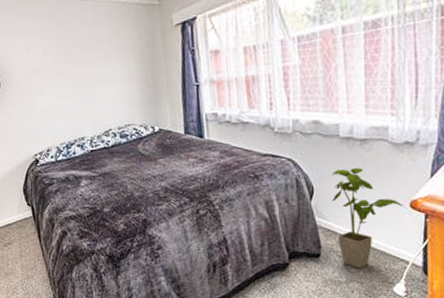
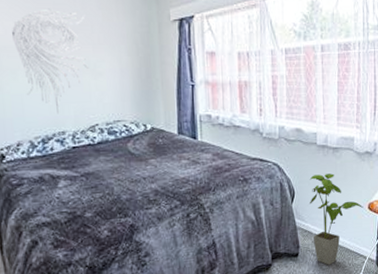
wall sculpture: none [39,30,102,123] -> present [12,8,89,114]

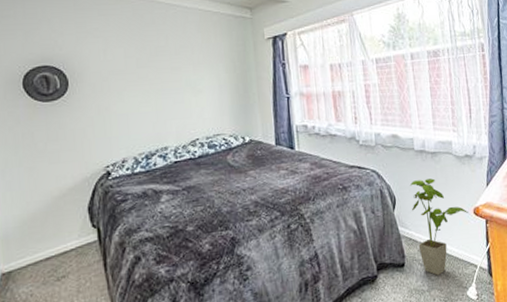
wall sculpture: present [12,8,89,114] -> none [119,34,190,131]

